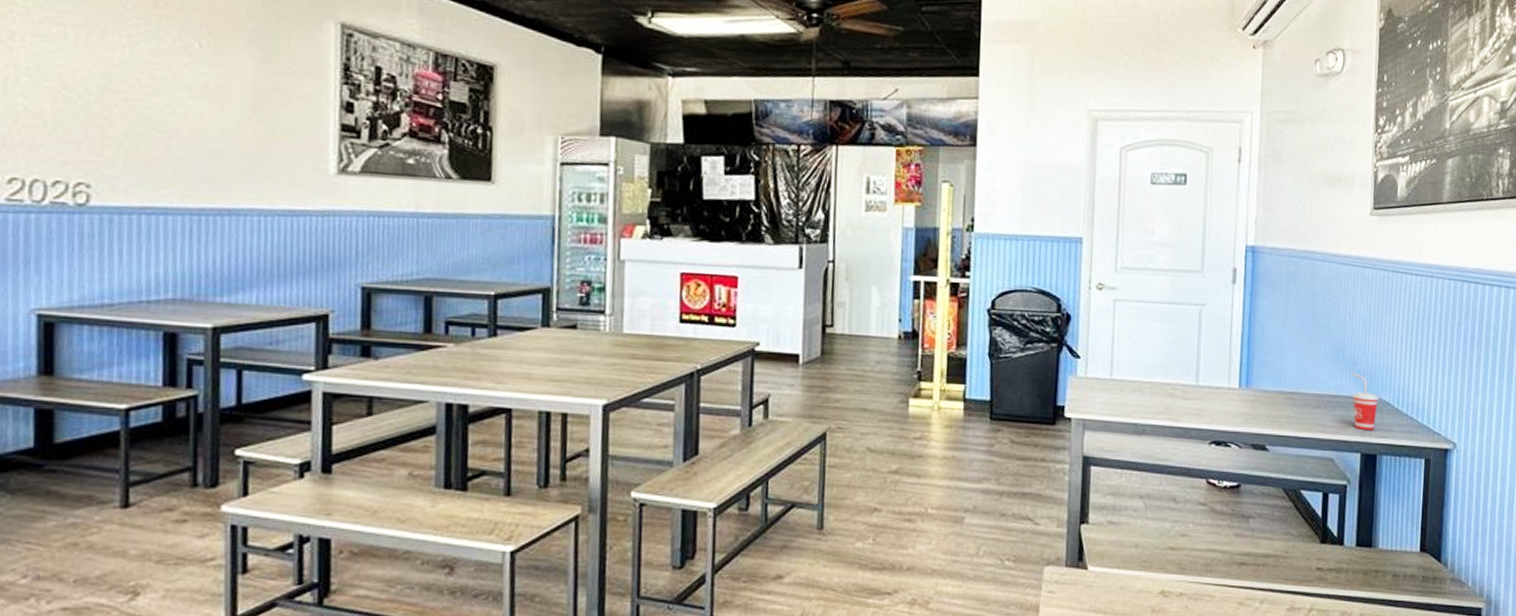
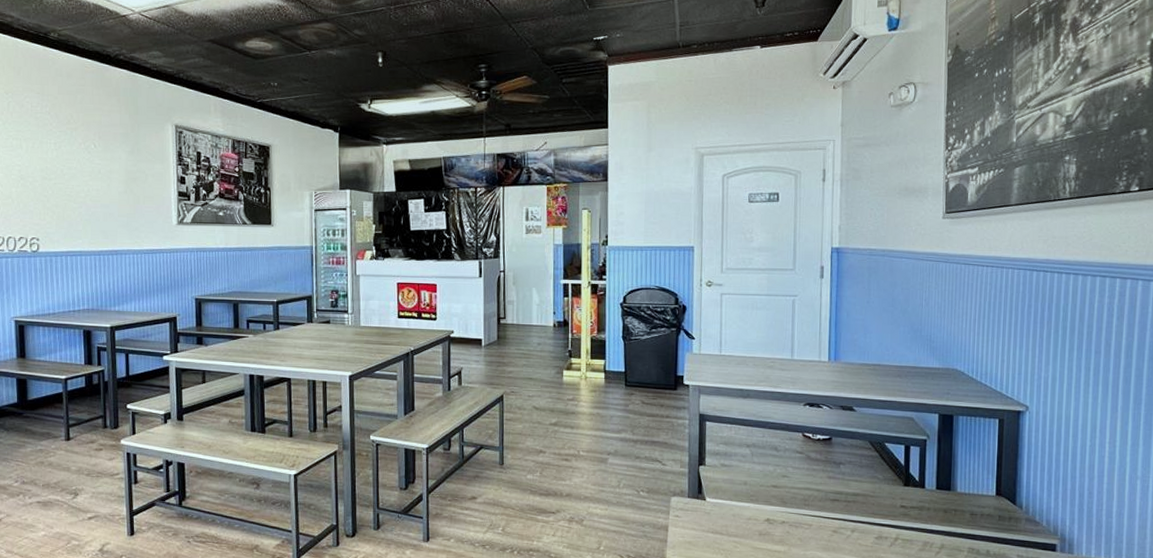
beverage cup: present [1352,372,1380,431] -> none [929,347,955,396]

